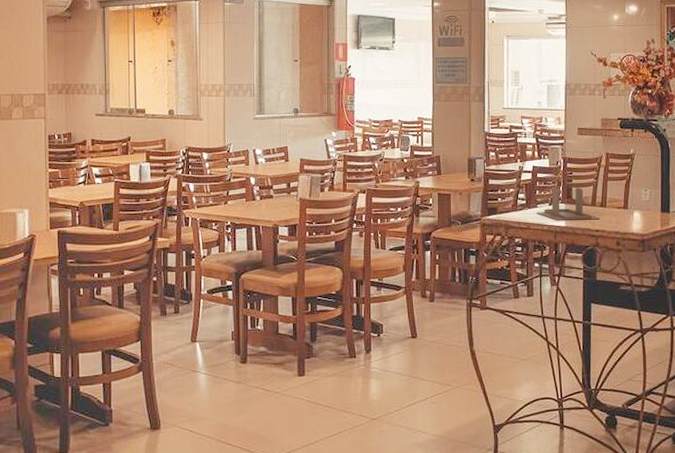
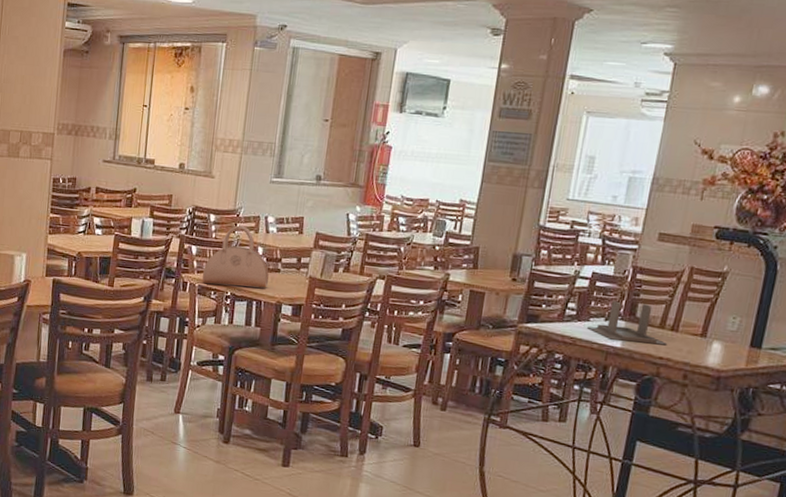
handbag: none [203,160,264,217] -> present [202,225,269,288]

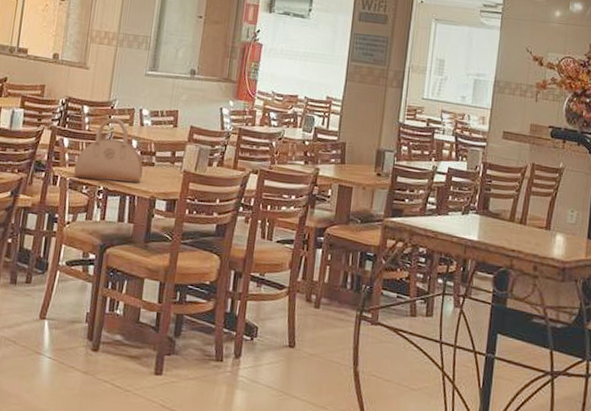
napkin holder: present [587,300,668,347] -> none [447,195,518,239]

